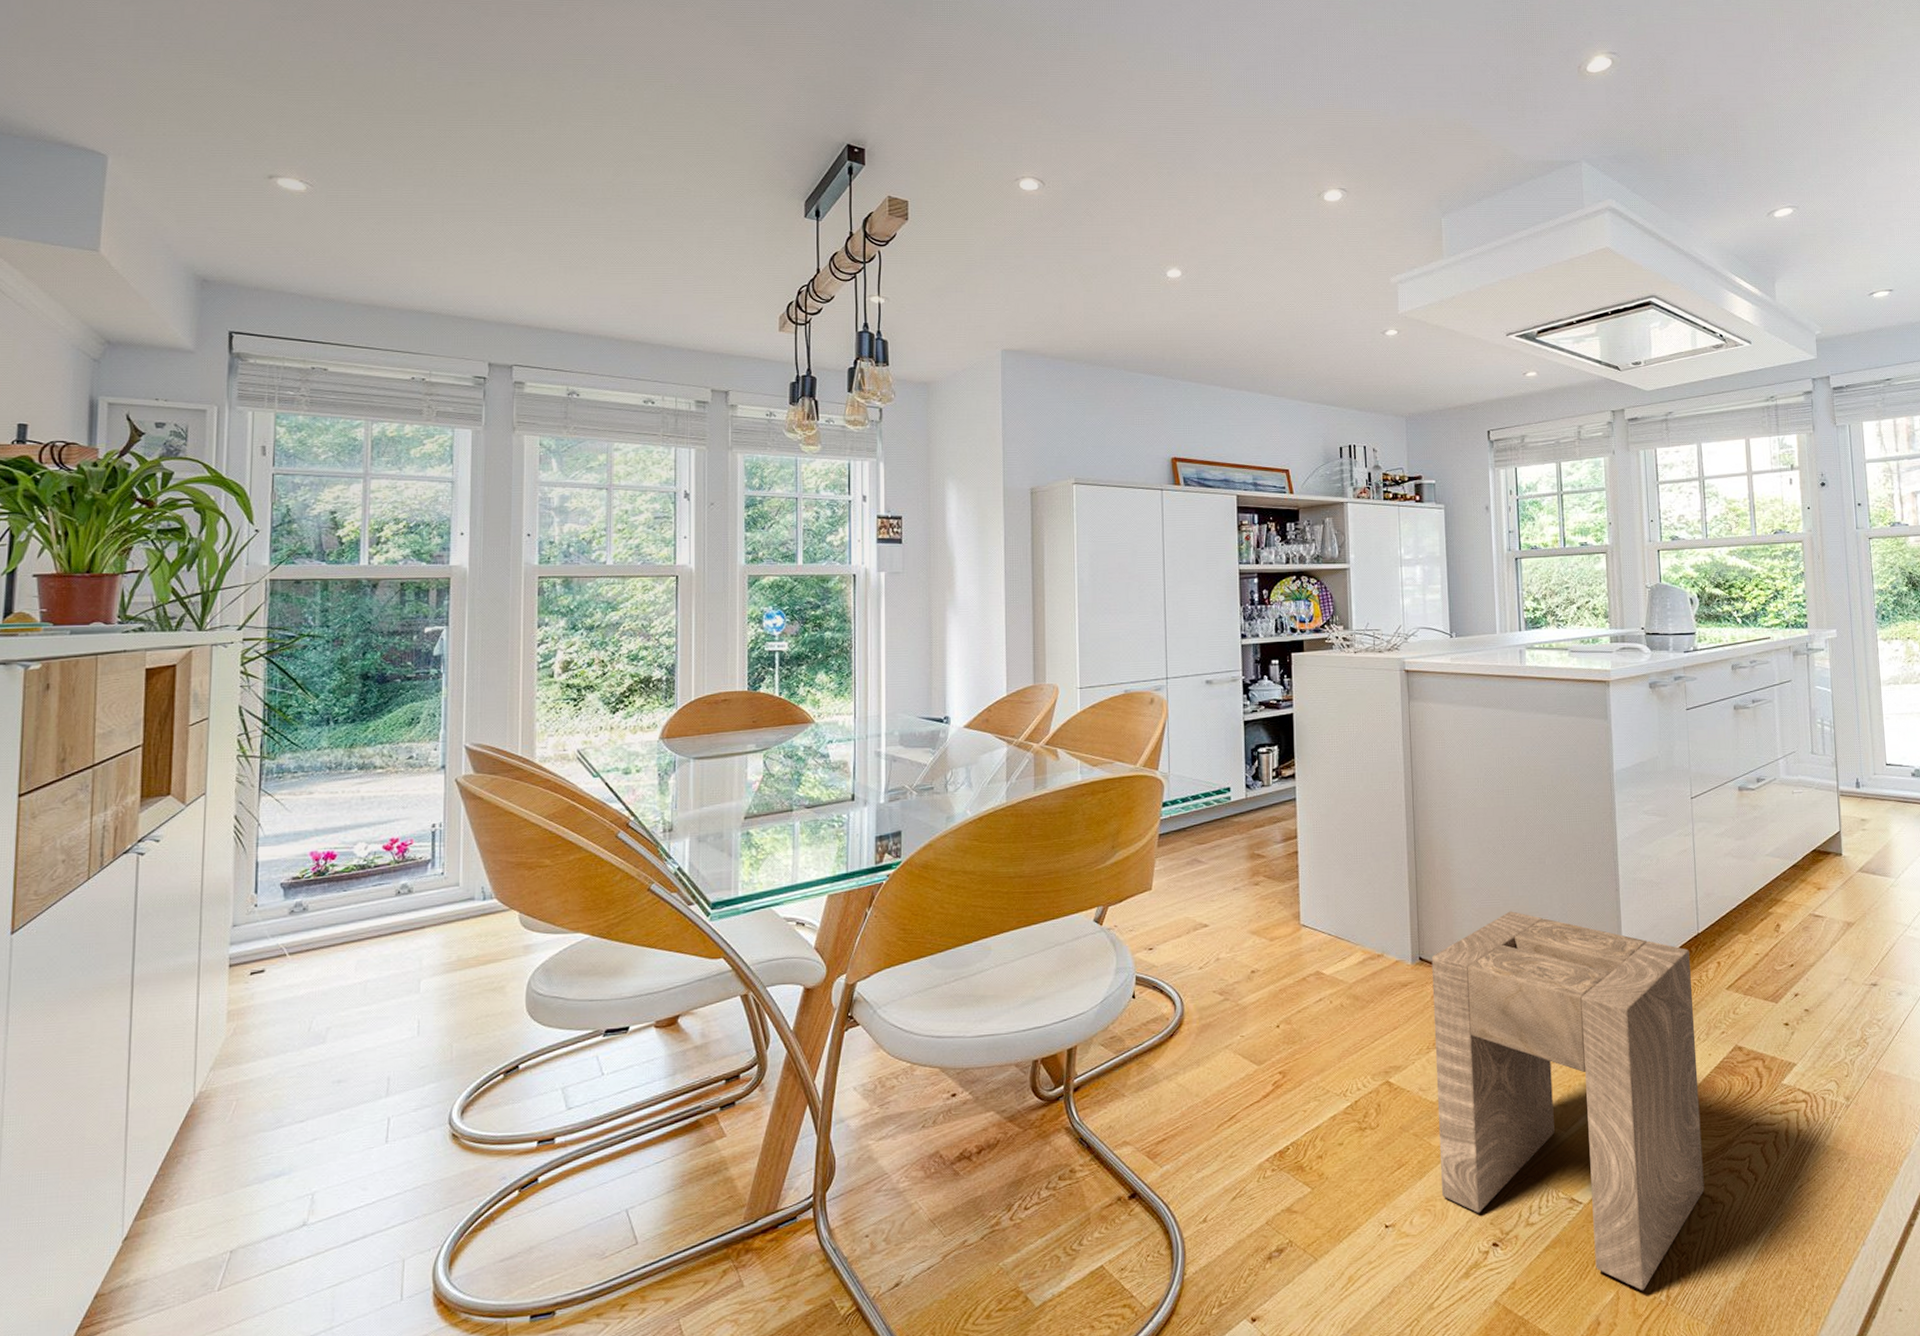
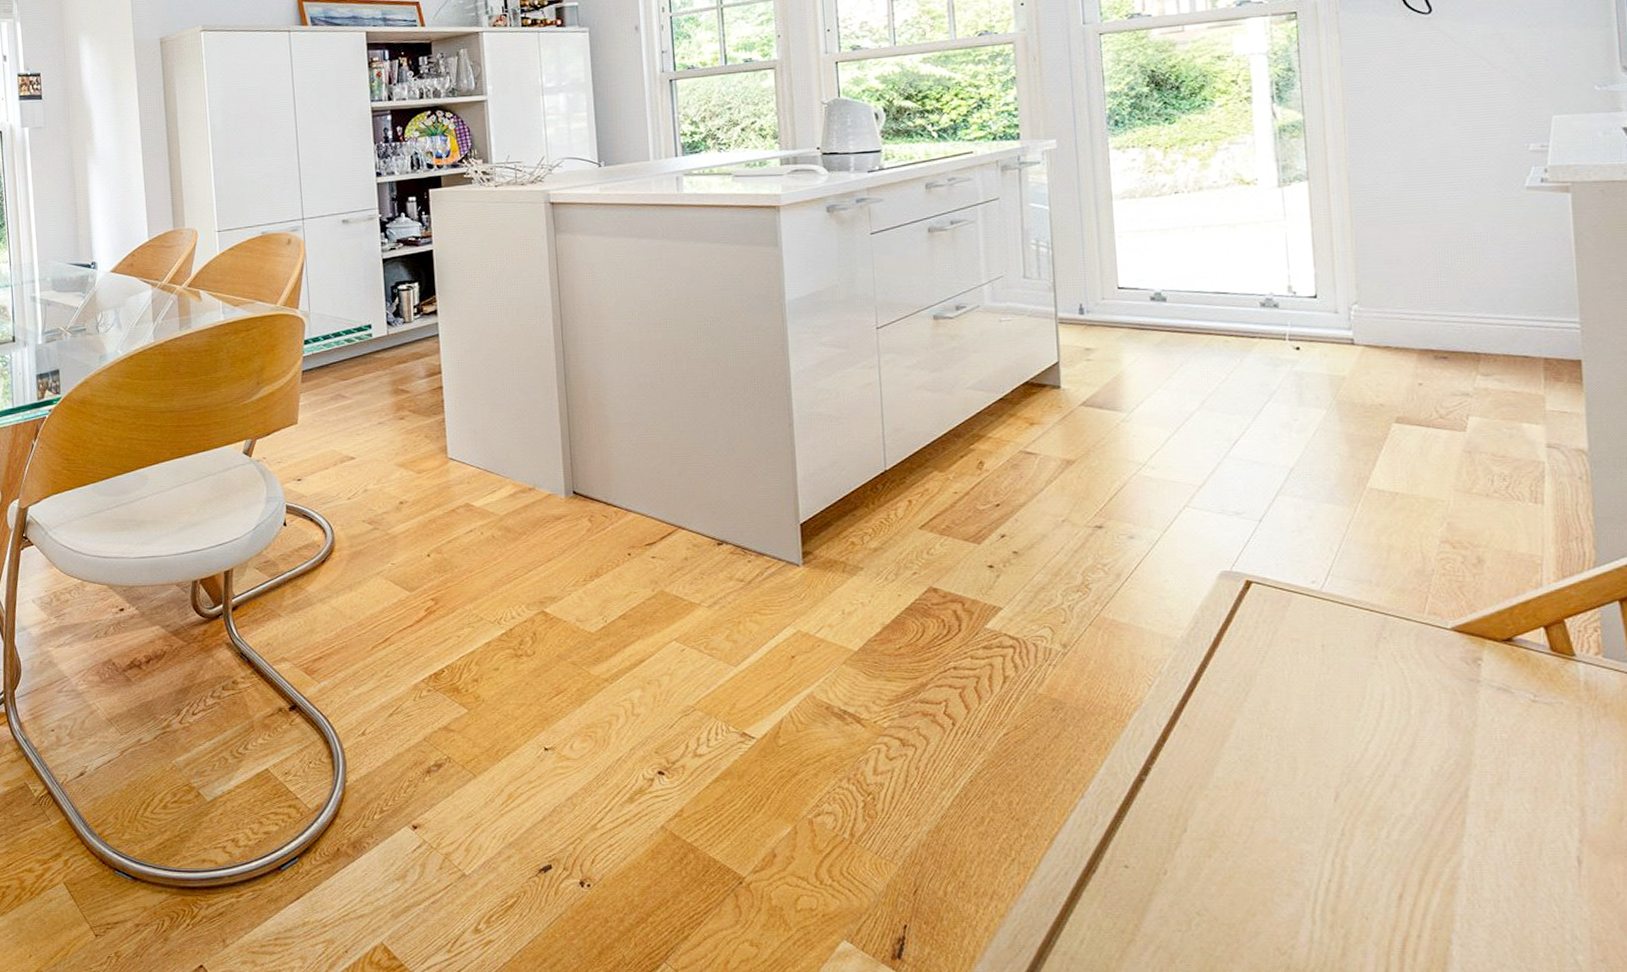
stool: present [1431,911,1705,1291] -> none [586,446,894,828]

